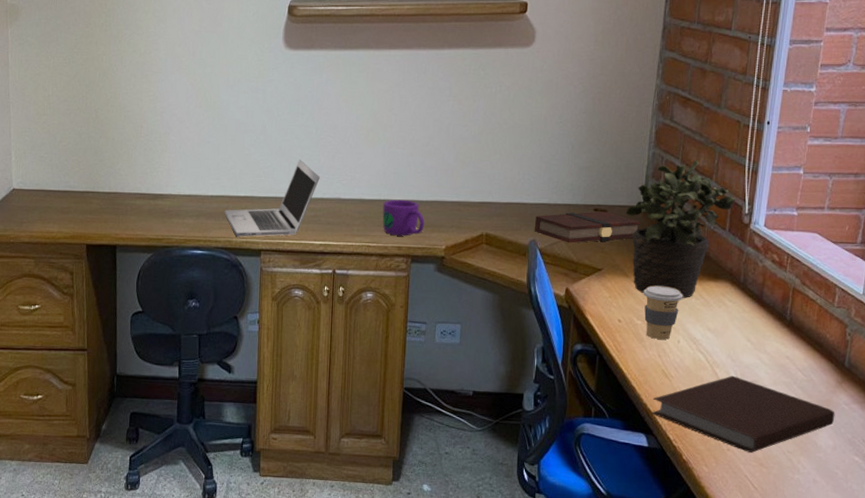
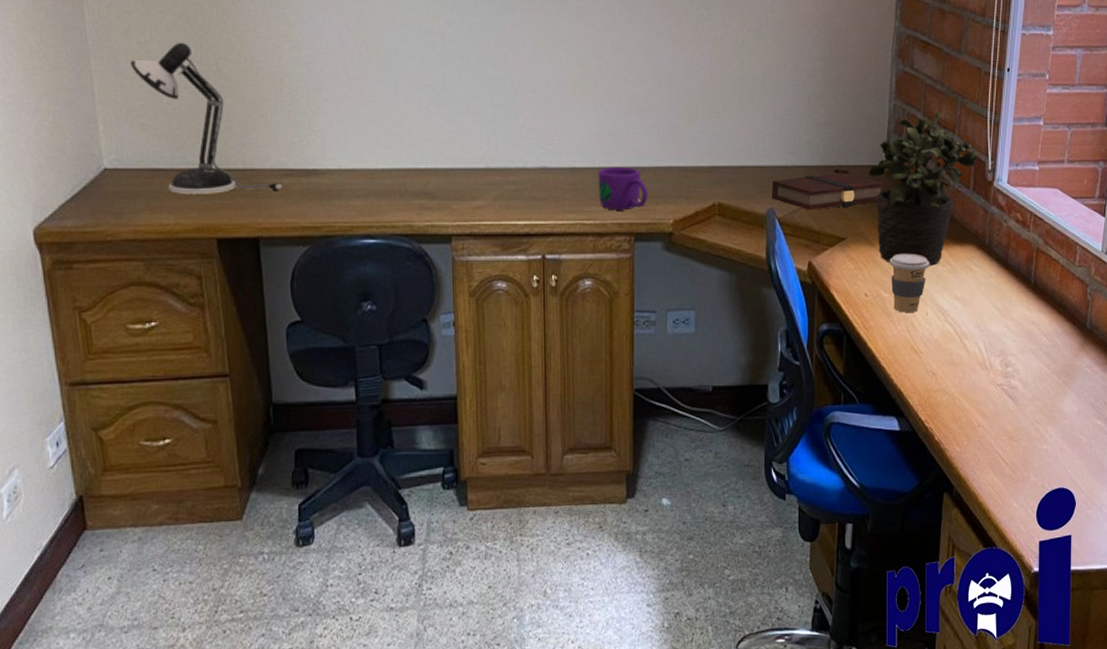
desk lamp: none [37,96,137,210] -> present [130,42,283,194]
laptop: present [224,159,320,237] -> none [401,120,520,220]
notebook: present [651,375,835,453] -> none [901,346,1079,427]

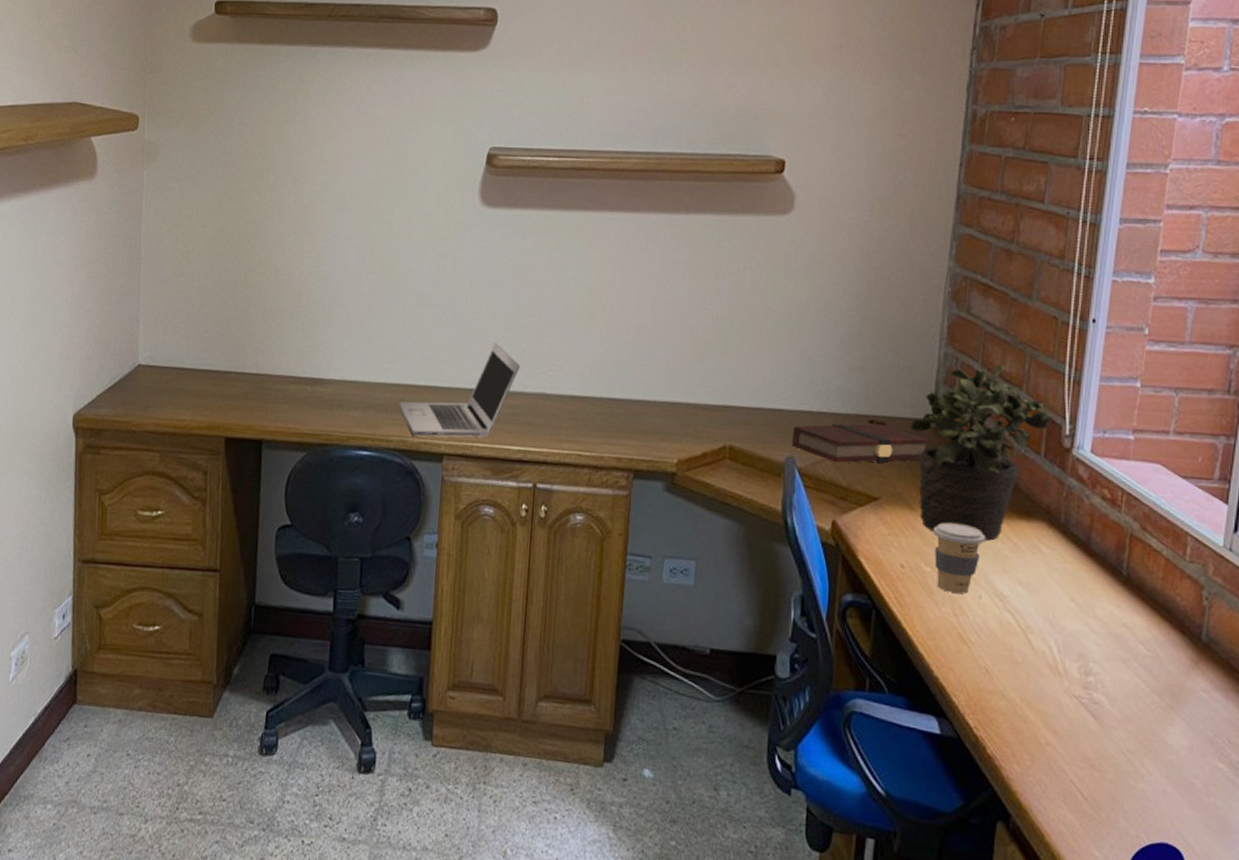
desk lamp: present [130,42,283,194] -> none [173,254,290,396]
laptop: none [401,120,520,220] -> present [399,342,520,438]
mug: present [598,166,648,210] -> none [597,397,652,445]

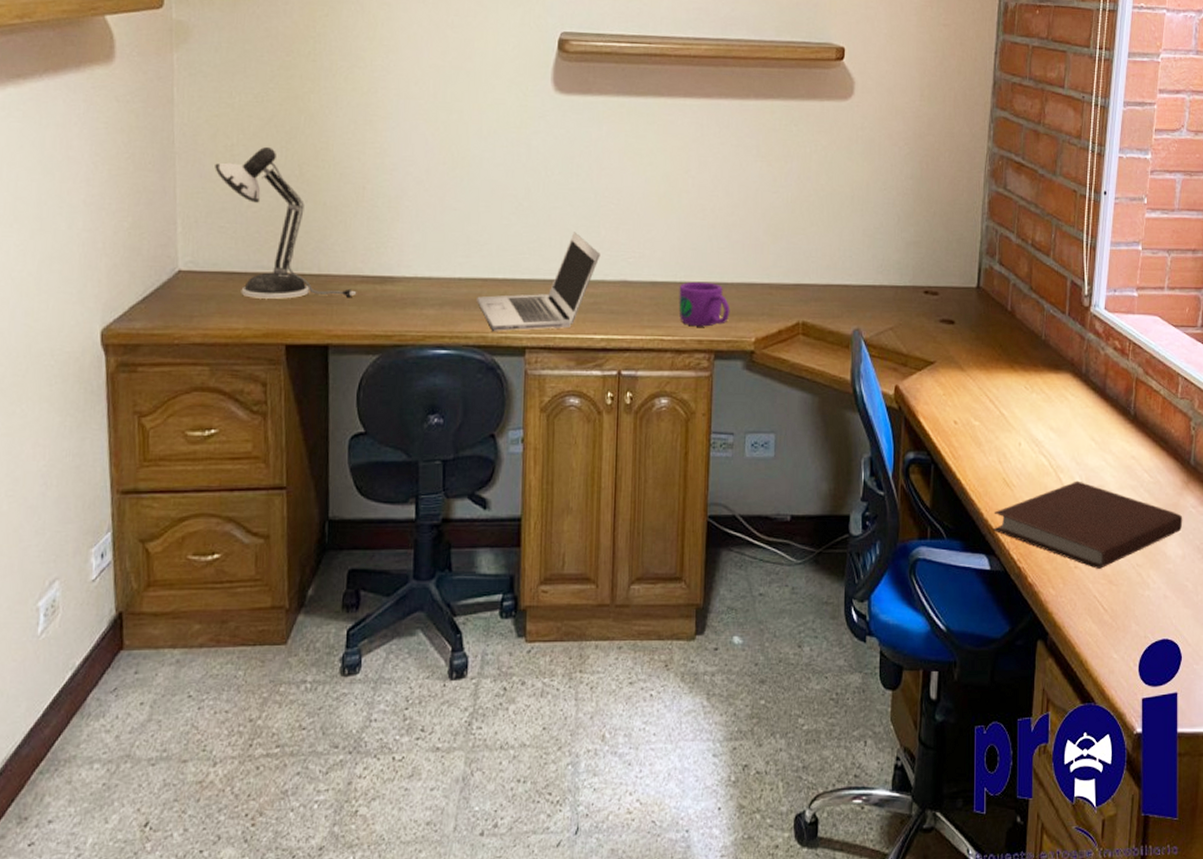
desk lamp: none [173,254,290,396] -> present [215,146,357,299]
mug: none [597,397,652,445] -> present [678,281,730,327]
book: present [791,423,930,463] -> none [857,294,976,332]
potted plant: present [910,365,1053,541] -> none [959,235,1075,393]
coffee cup: present [933,522,986,594] -> none [980,380,1023,442]
notebook: none [944,645,1190,750] -> present [992,480,1183,569]

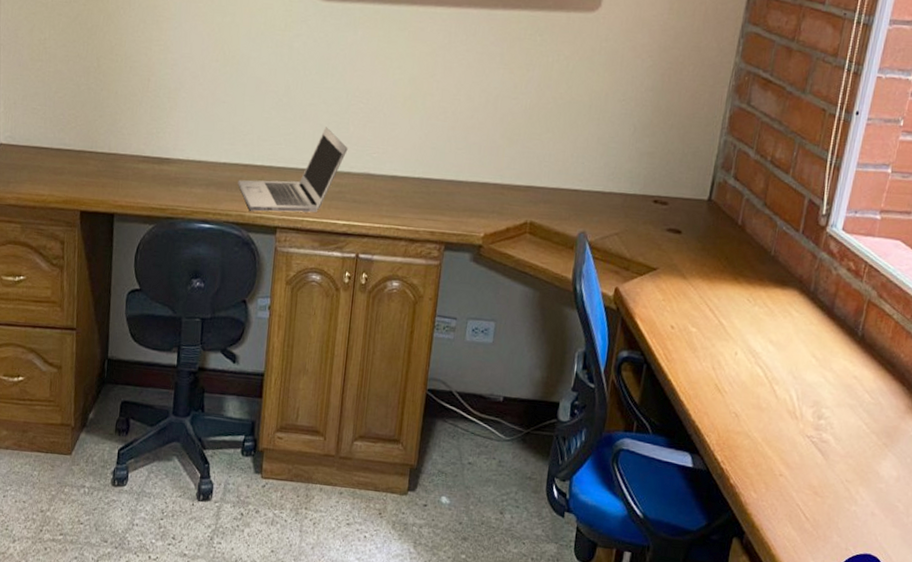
desk lamp: present [215,146,357,299] -> none [31,41,139,174]
mug: present [678,281,730,327] -> none [415,178,463,220]
notebook: present [992,480,1183,569] -> none [699,394,902,480]

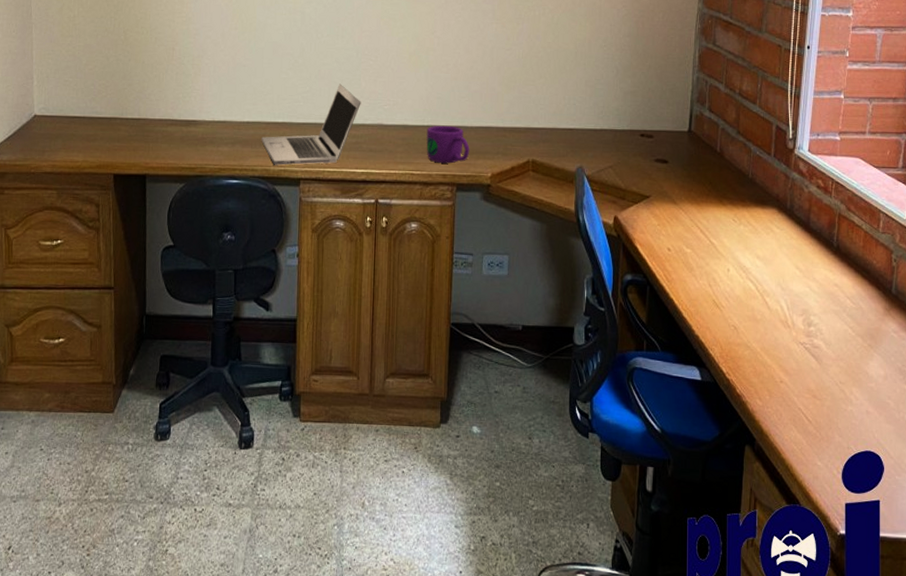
mug: none [415,178,463,220] -> present [426,125,470,164]

